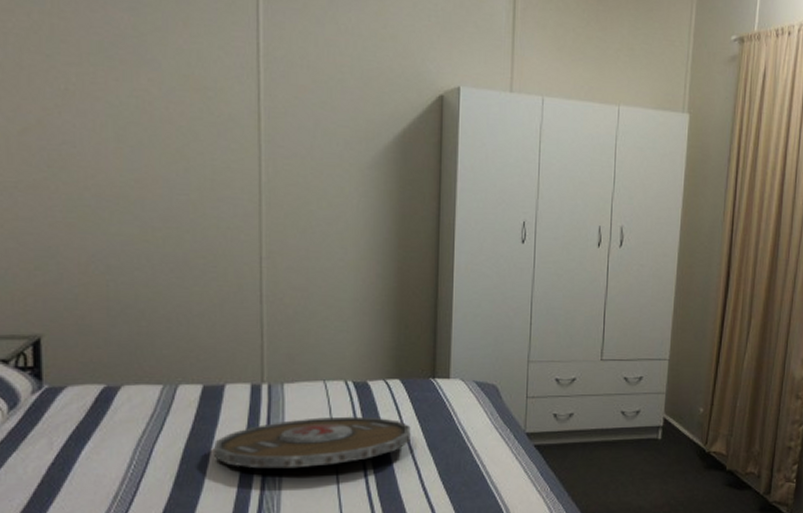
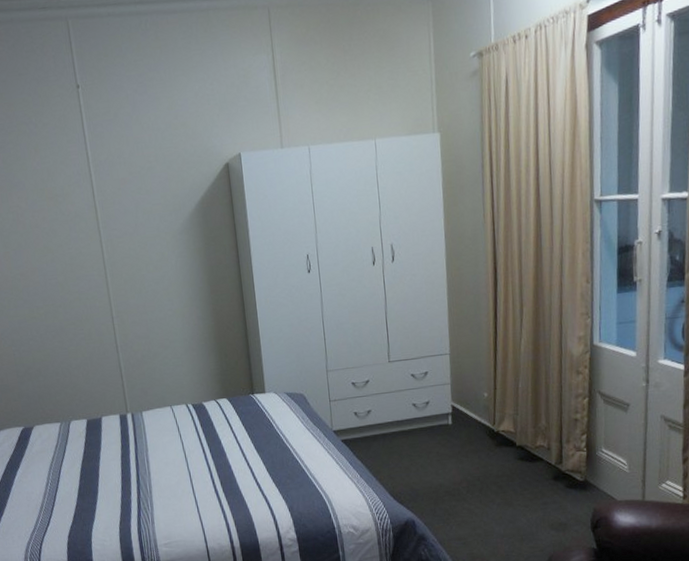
serving tray: present [213,416,411,469] -> none [100,430,242,479]

